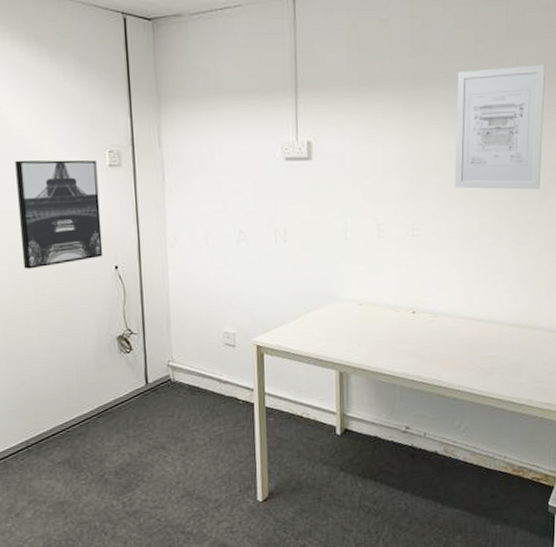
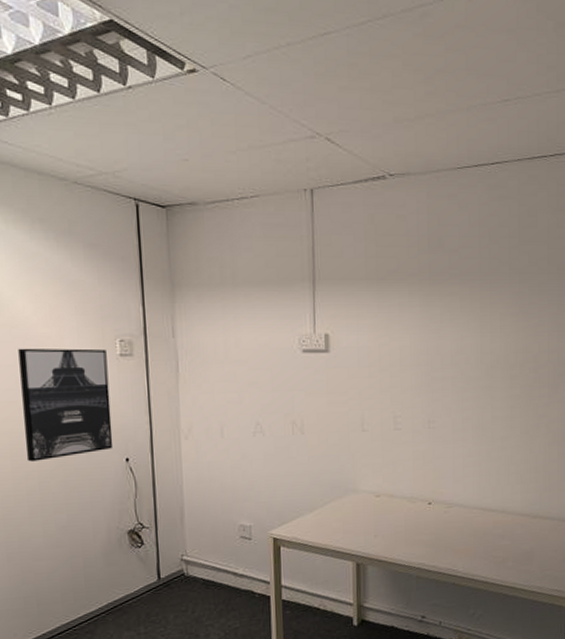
wall art: present [455,64,546,190] -> none [469,264,556,384]

